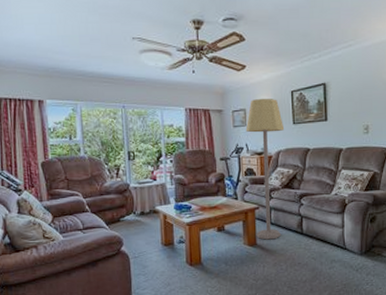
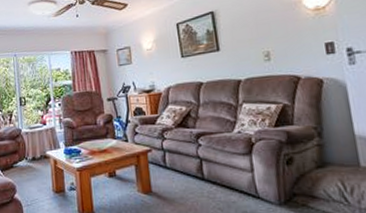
lamp: present [245,98,285,240] -> none [131,33,180,187]

